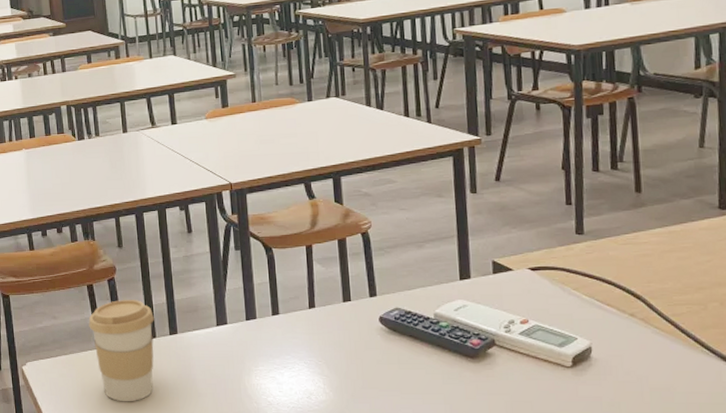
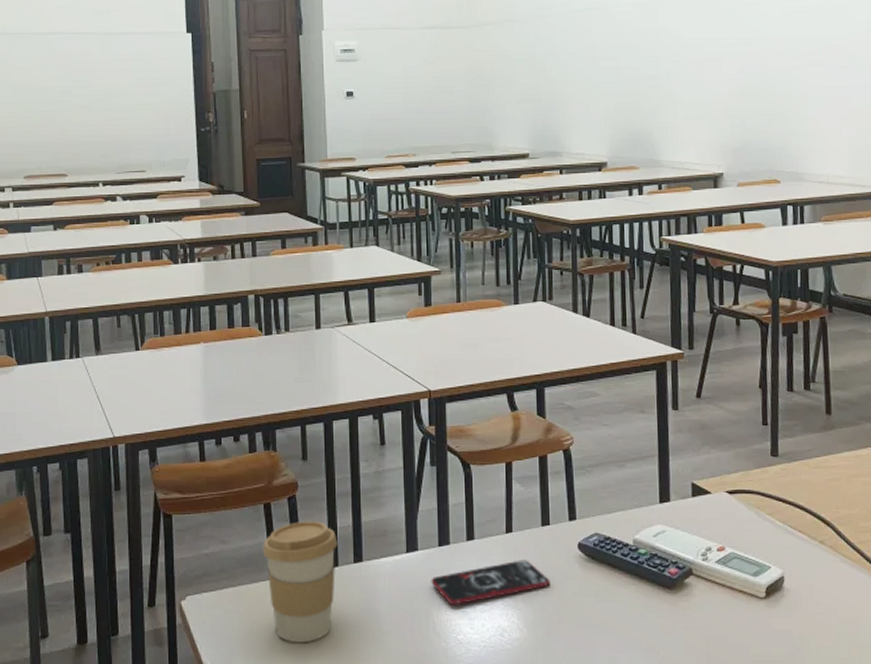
smartphone: none [241,332,354,372] -> present [431,560,550,606]

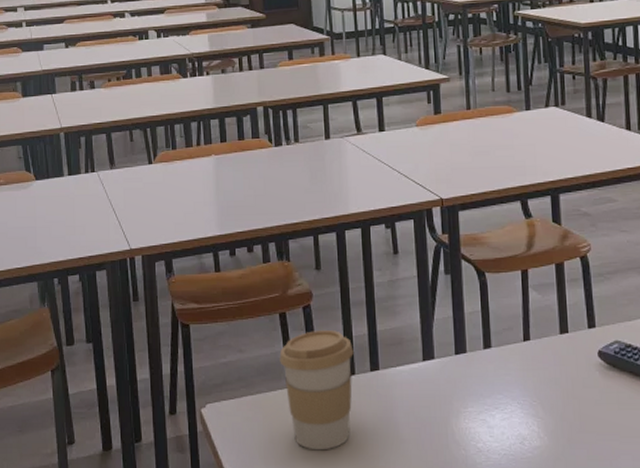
smartphone: present [431,560,550,606] -> none [448,368,571,414]

